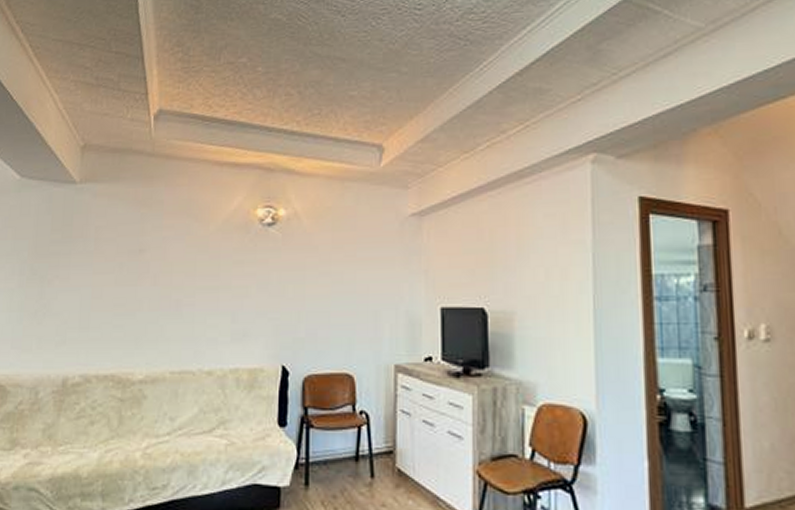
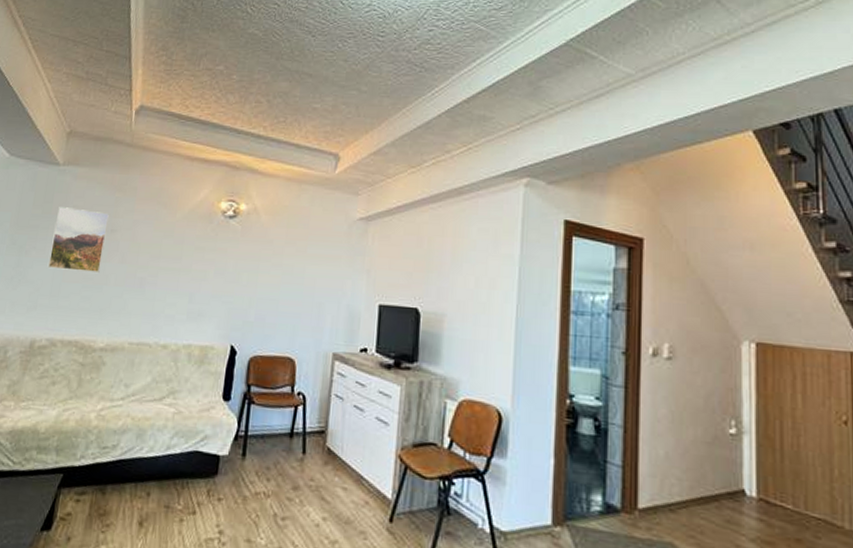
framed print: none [73,229,135,298] -> present [47,207,109,272]

